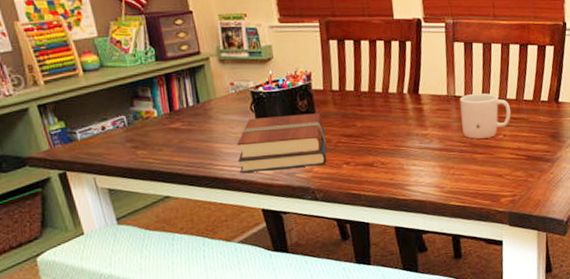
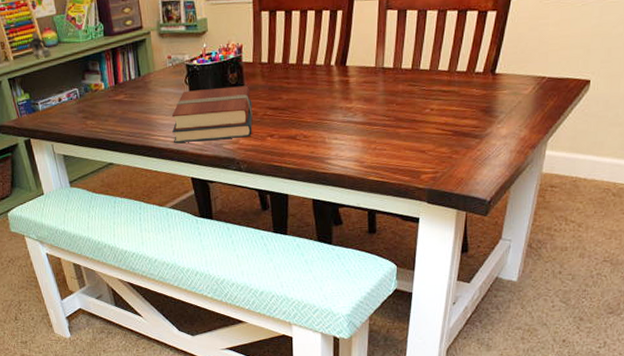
toy animal: none [62,55,92,83] -> present [27,32,51,58]
mug: present [460,93,512,139] -> none [388,64,442,113]

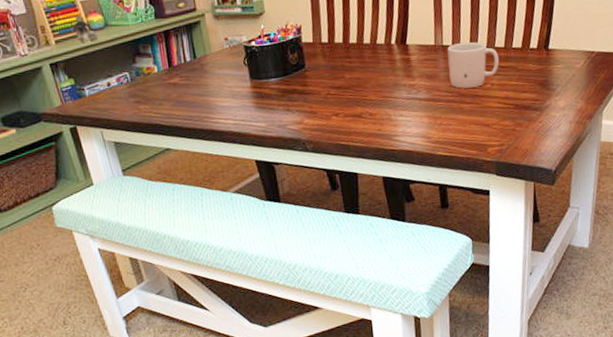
books: present [172,85,253,143] -> none [232,65,317,125]
mug: none [388,64,442,113] -> present [447,42,500,89]

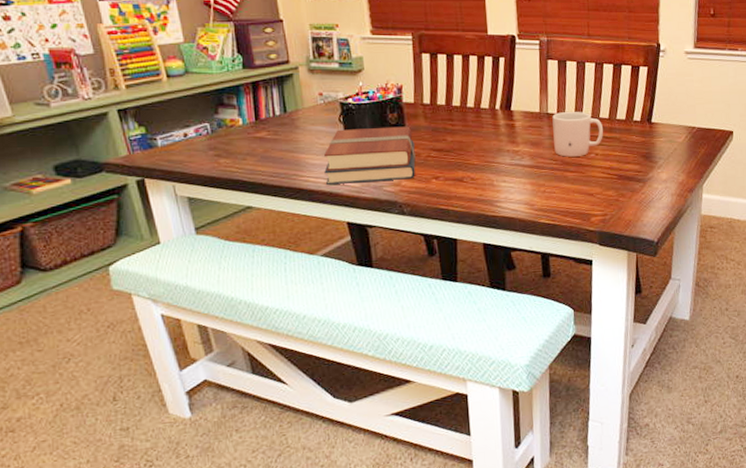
toy animal: present [71,15,98,42] -> none [145,60,176,88]
books: none [232,65,317,125] -> present [324,126,416,184]

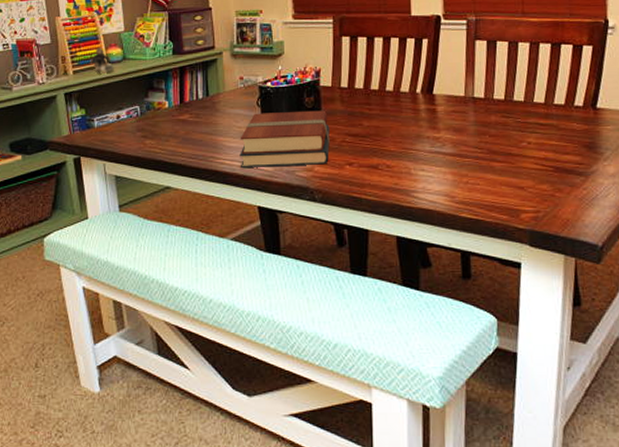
toy animal: none [145,60,176,88] -> present [90,48,114,74]
mug: present [552,111,604,157] -> none [479,95,538,145]

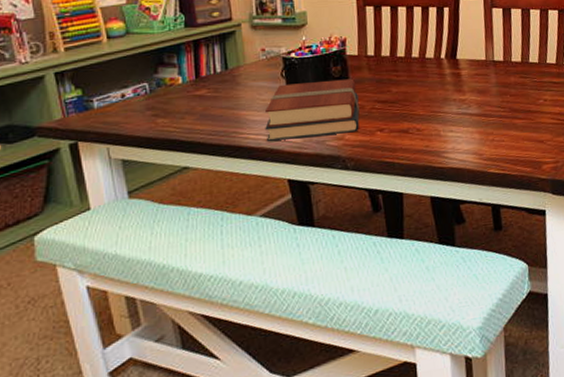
toy animal: present [90,48,114,74] -> none [85,22,116,50]

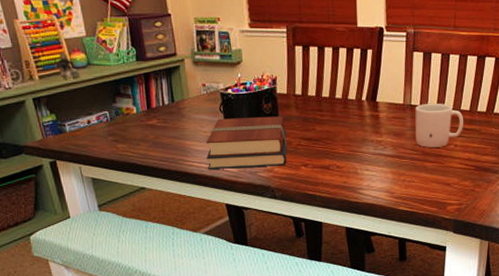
toy animal: none [85,22,116,50] -> present [54,53,80,79]
mug: none [498,57,552,104] -> present [415,103,464,148]

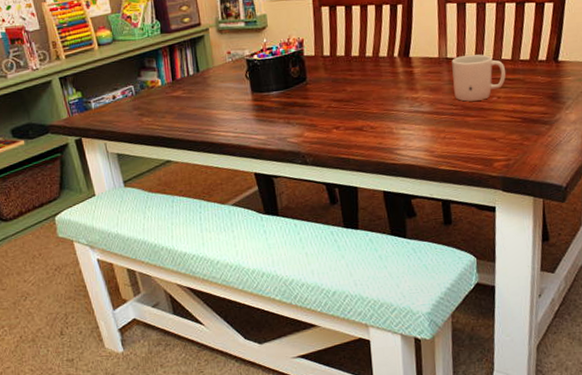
toy animal: present [54,53,80,79] -> none [80,31,105,57]
books: present [206,116,287,169] -> none [233,78,317,138]

